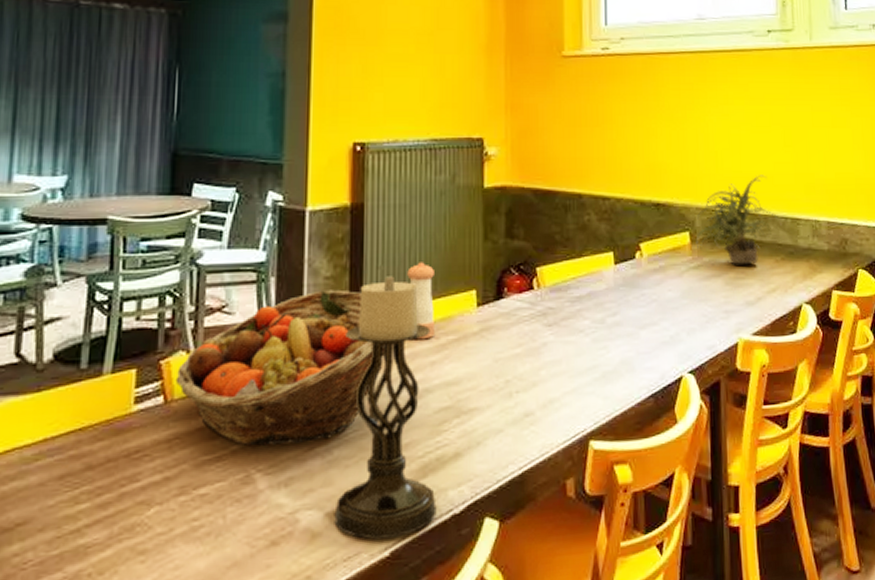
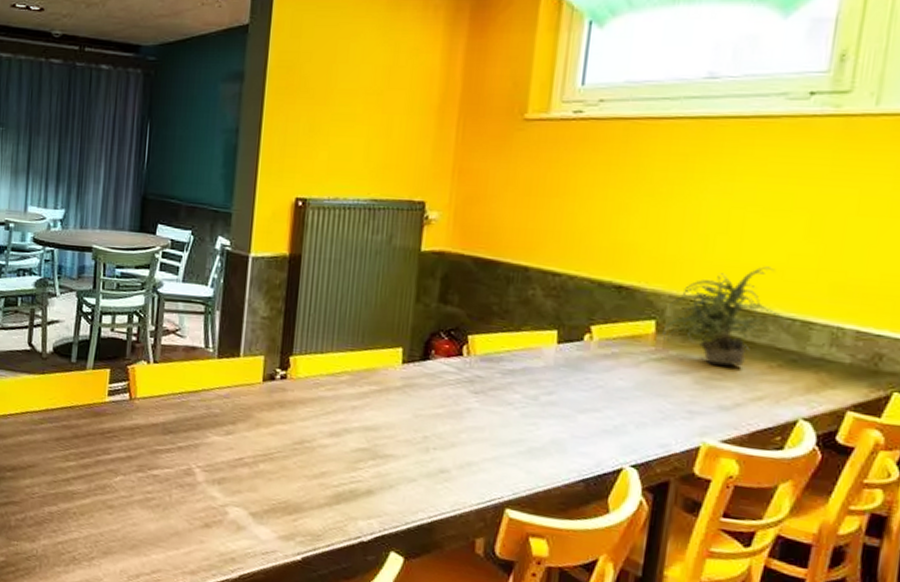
fruit basket: present [175,289,384,446] -> none [138,328,310,454]
candle holder: present [334,276,437,540] -> none [256,323,355,548]
pepper shaker: present [407,262,436,340] -> none [336,315,363,386]

